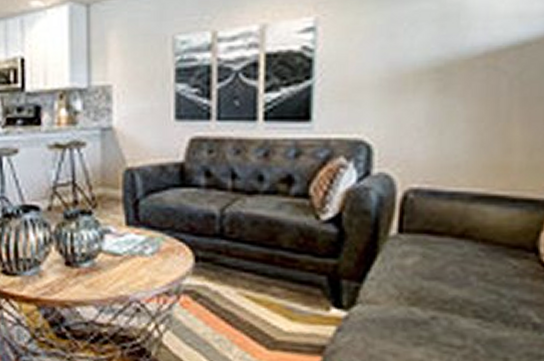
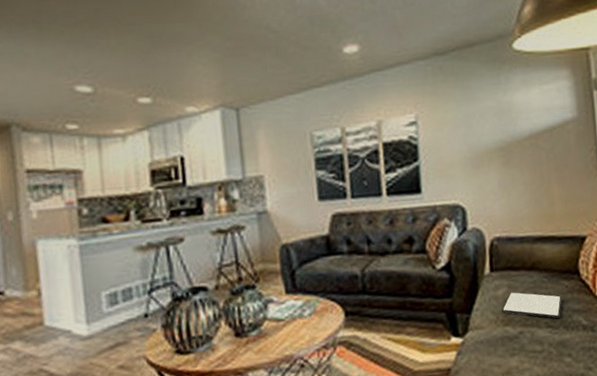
tablet: none [408,264,505,309] -> present [501,292,562,319]

